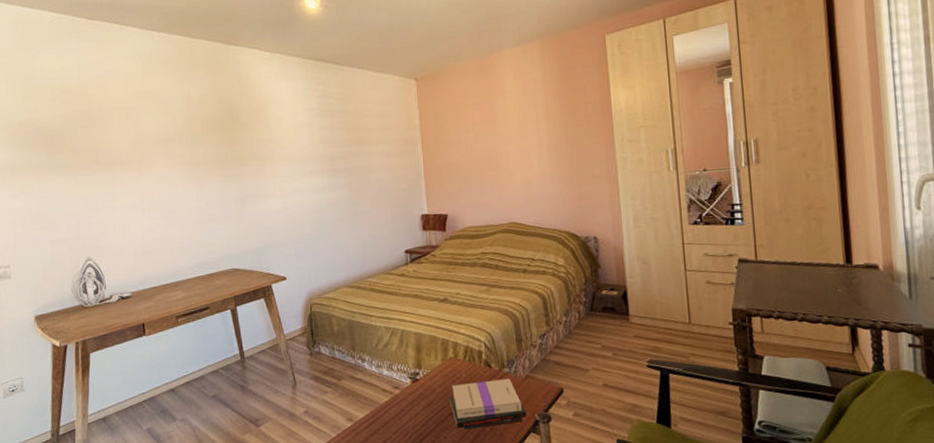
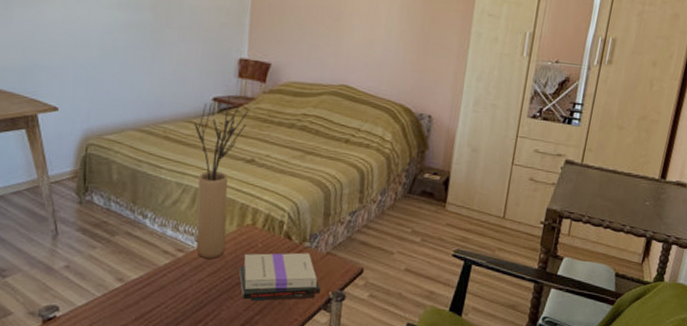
vase: none [393,246,436,394] -> present [194,95,248,260]

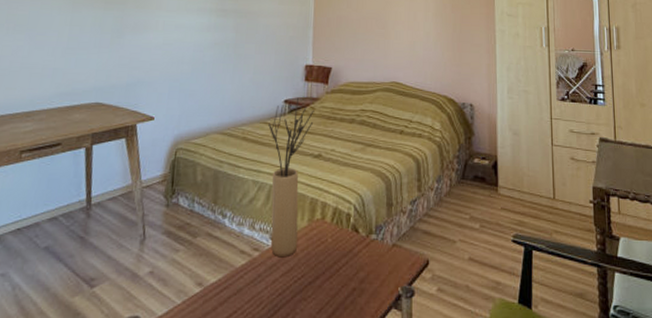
books: present [238,252,320,302] -> none [310,246,389,302]

